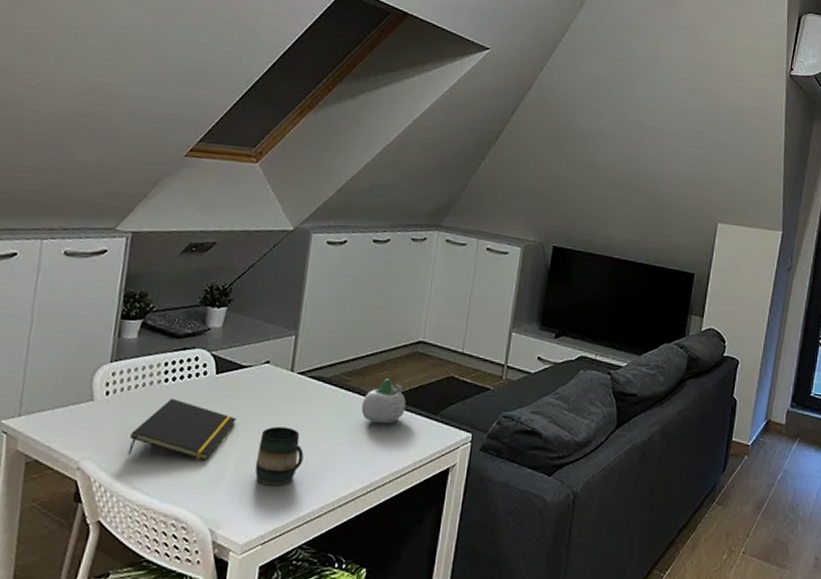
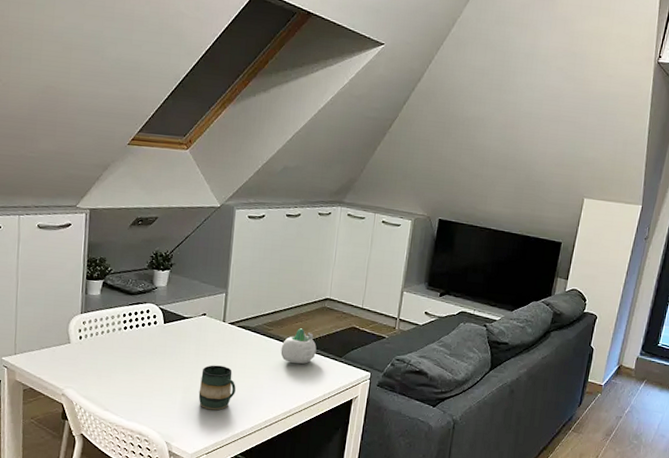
notepad: present [128,398,237,461] -> none [100,342,182,391]

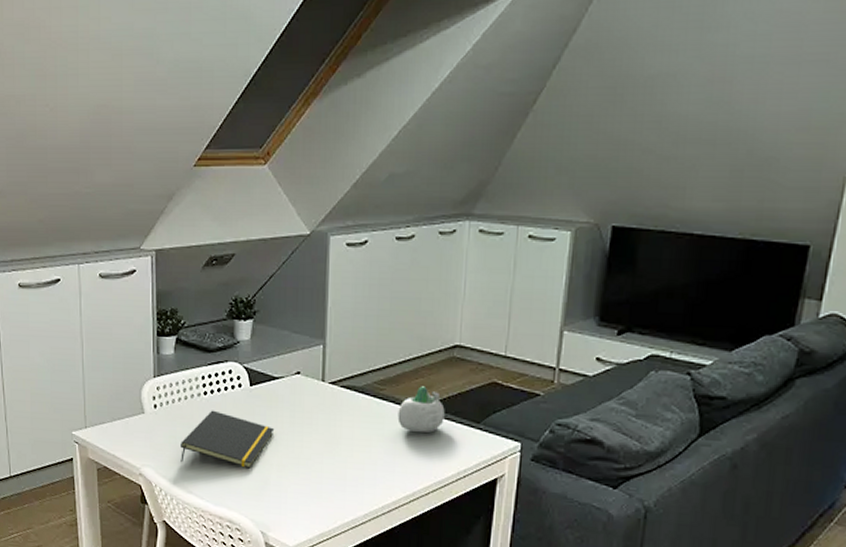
notepad: none [100,342,182,391] -> present [180,410,275,469]
mug: present [198,365,236,411] -> none [297,436,343,493]

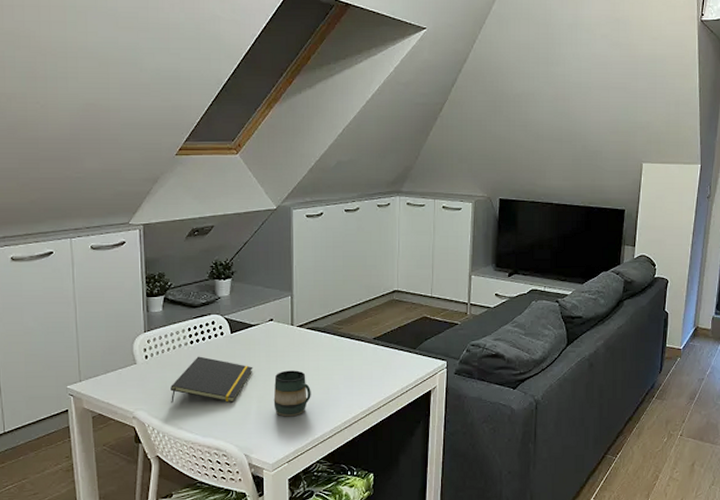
mug: none [297,436,343,493] -> present [273,370,311,417]
succulent planter: present [397,386,445,432] -> none [353,324,389,360]

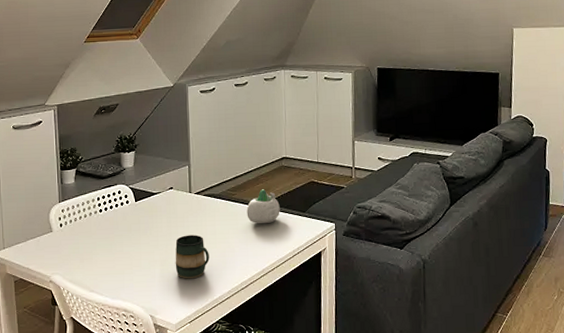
notepad: present [171,356,253,404] -> none [83,223,156,268]
succulent planter: none [353,324,389,360] -> present [246,189,280,223]

